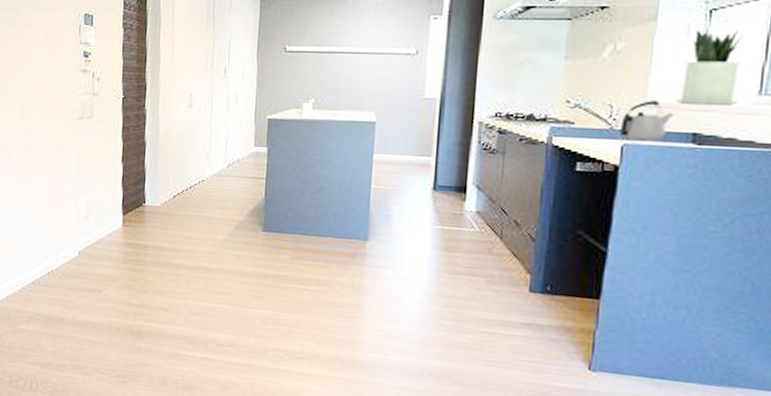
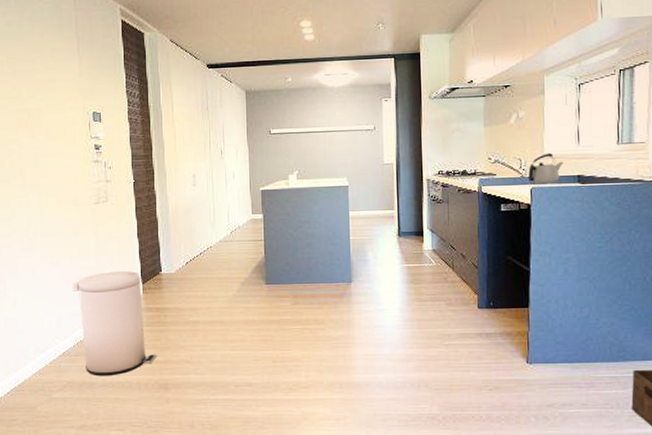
pedal bin: none [48,197,133,314] -> present [73,271,158,376]
planter: present [675,30,744,107] -> none [563,98,604,155]

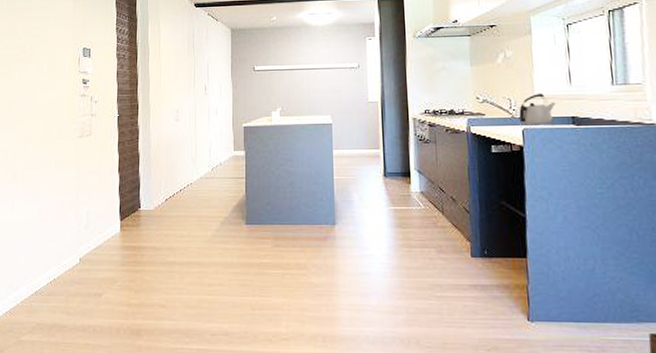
pedal bin: present [73,271,158,376] -> none [50,207,132,319]

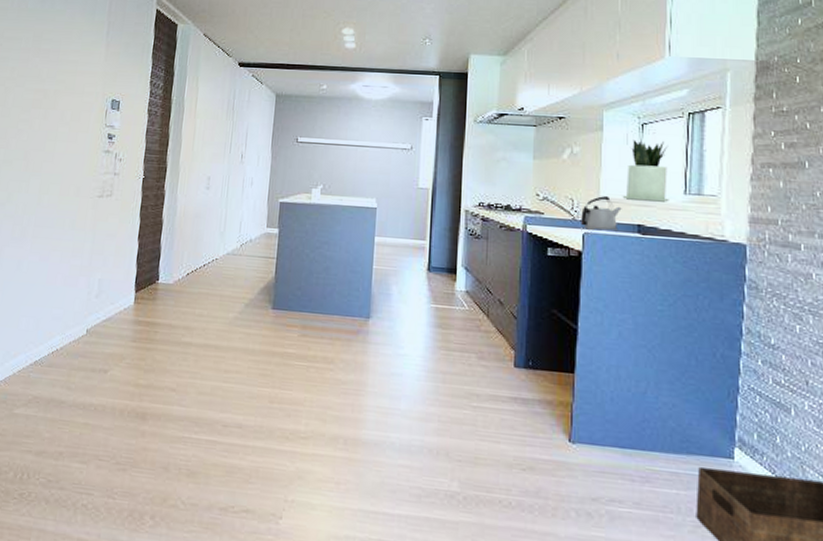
planter: none [555,39,599,95] -> present [622,140,669,203]

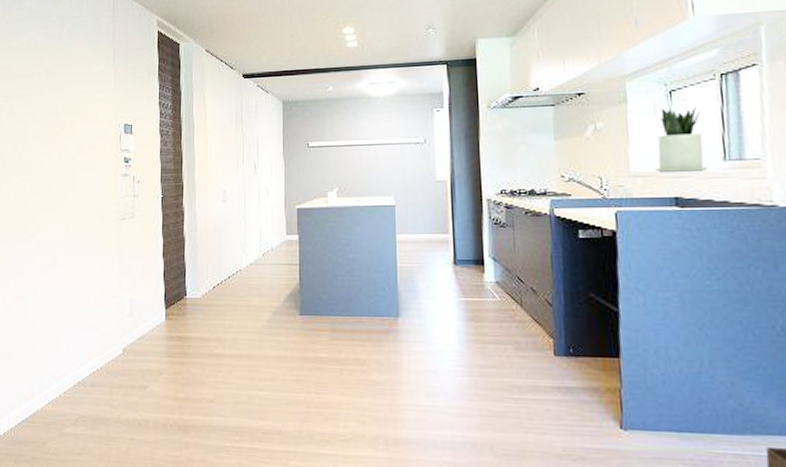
kettle: present [581,196,622,232] -> none [611,171,656,207]

